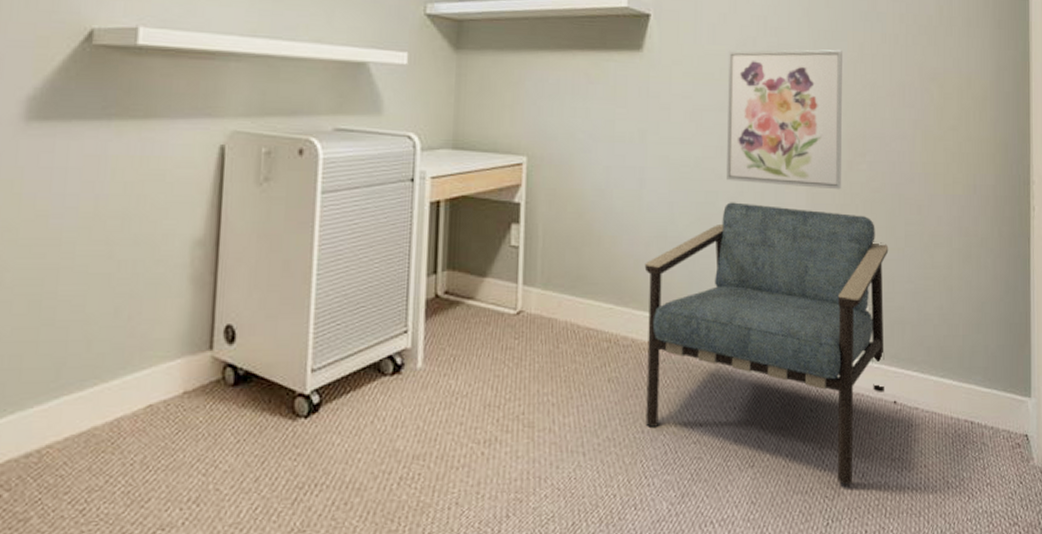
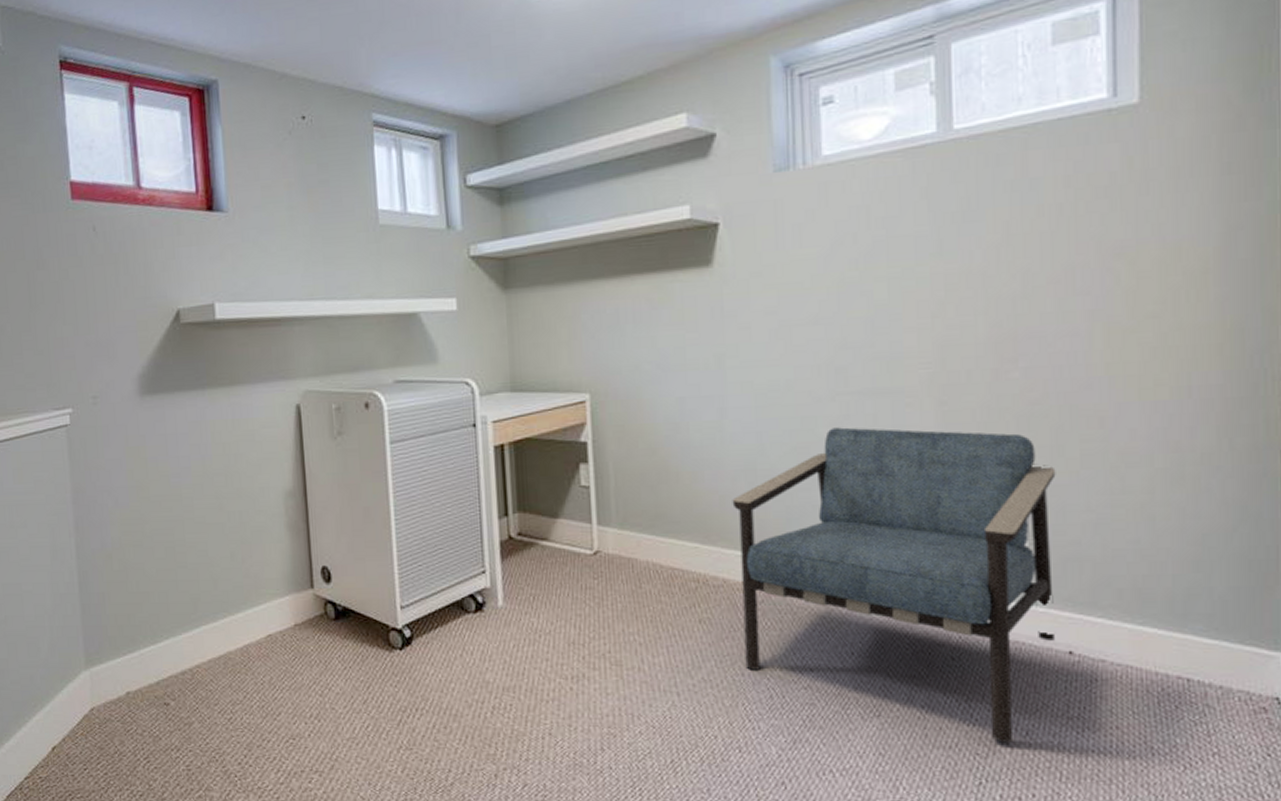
wall art: present [727,49,842,190] -> none [822,234,983,405]

